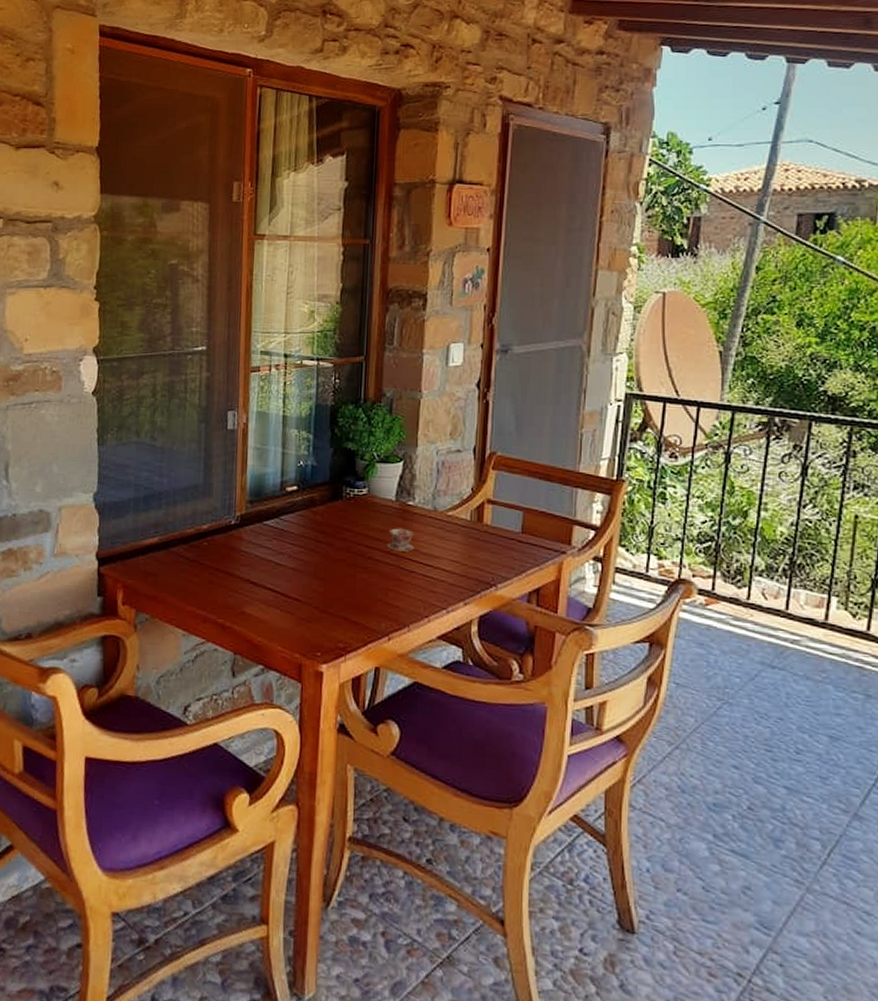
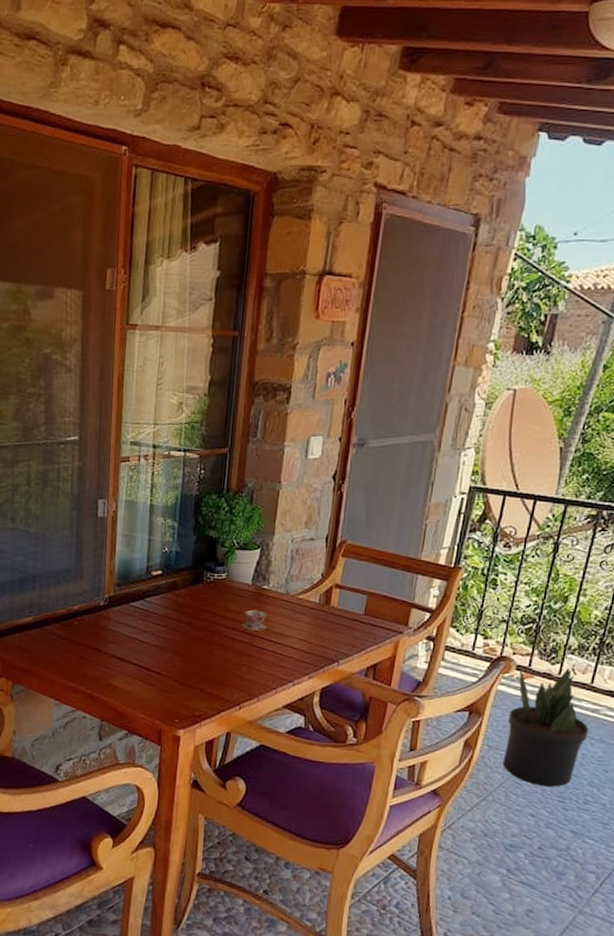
planter: none [694,592,790,733] -> present [502,668,589,787]

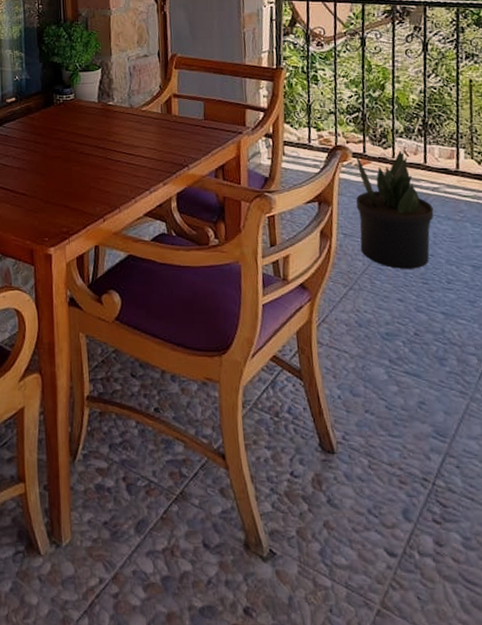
teacup: present [241,609,267,631] -> none [94,125,117,145]

